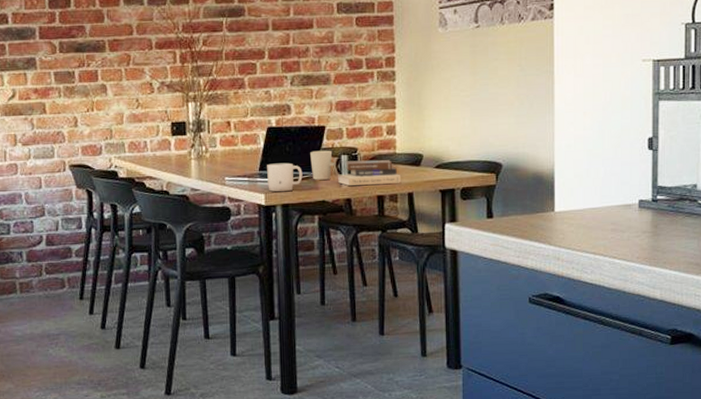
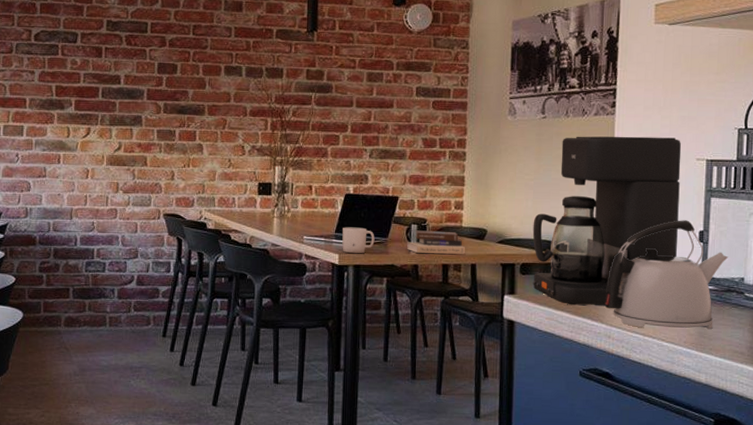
cup: present [310,150,337,181] -> none [383,218,407,247]
coffee maker: none [472,38,626,229] -> present [532,136,682,306]
kettle: none [552,127,680,246] -> present [604,220,729,330]

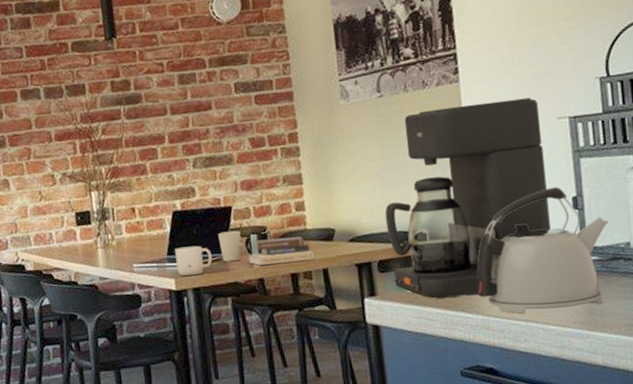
cup: none [383,218,407,247] -> present [218,230,246,262]

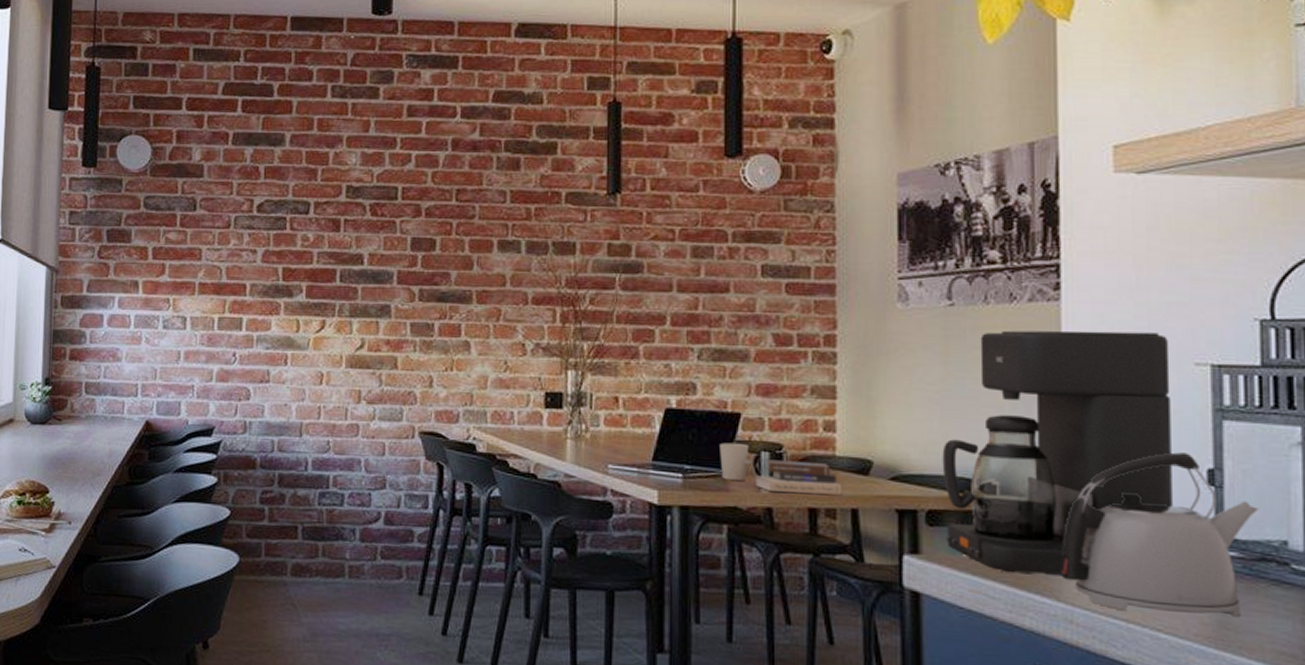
mug: present [175,245,213,276] -> none [662,453,709,491]

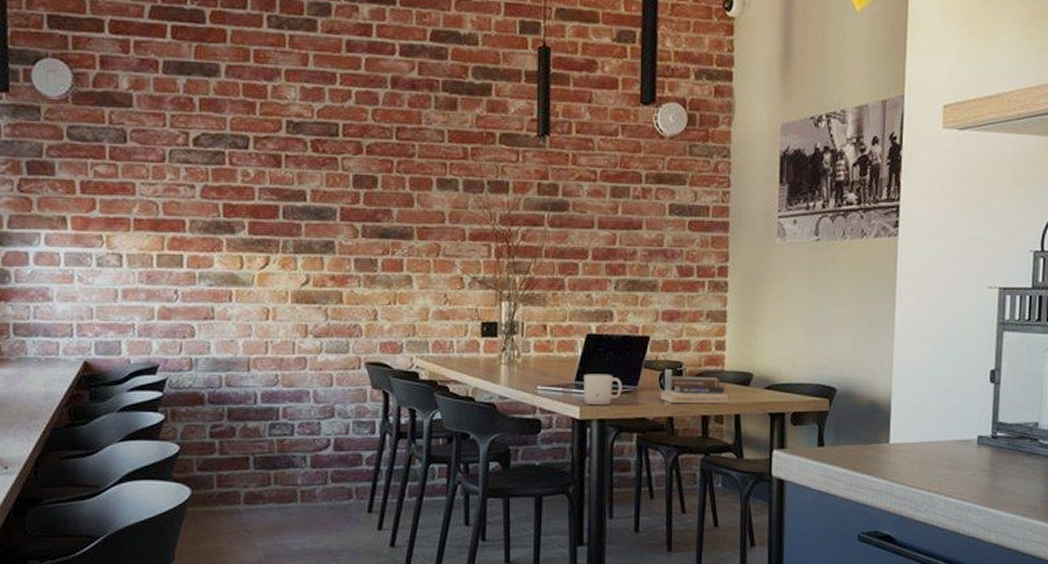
mug: none [662,453,709,491] -> present [583,373,622,406]
cup: present [720,442,754,482] -> none [631,362,660,396]
coffee maker: present [942,330,1172,575] -> none [805,261,972,460]
kettle: present [1060,452,1259,618] -> none [886,358,1022,482]

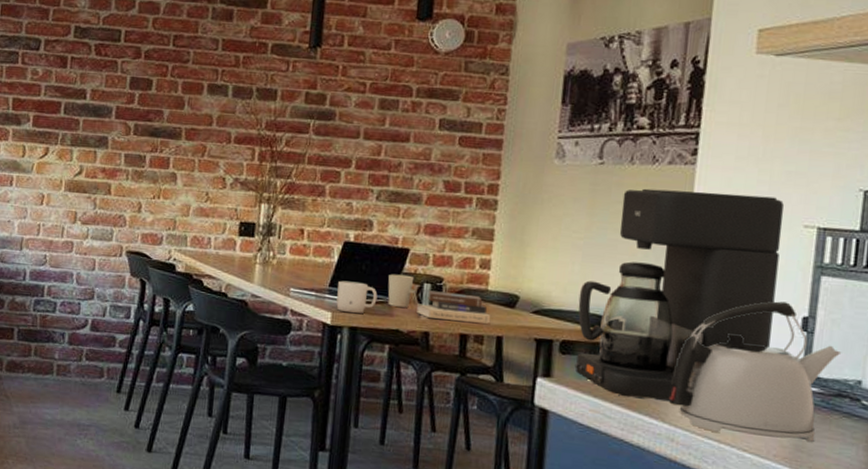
cup: none [631,362,660,396] -> present [387,273,417,308]
coffee maker: none [805,261,972,460] -> present [575,188,785,401]
kettle: none [886,358,1022,482] -> present [668,301,842,443]

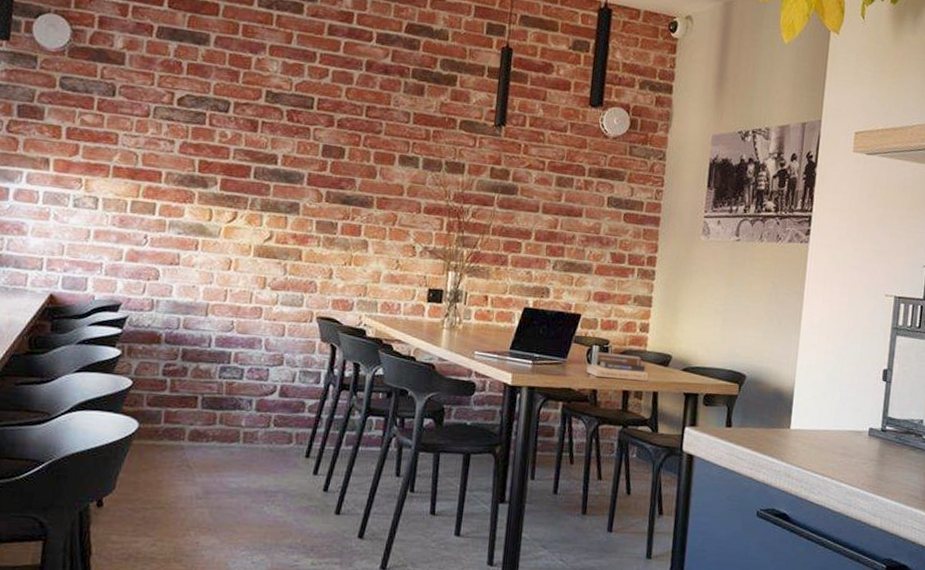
mug: present [336,280,378,314] -> none [516,343,553,375]
cup: present [387,273,417,308] -> none [561,337,587,368]
coffee maker: present [575,188,785,401] -> none [715,262,872,443]
kettle: present [668,301,842,443] -> none [786,357,910,472]

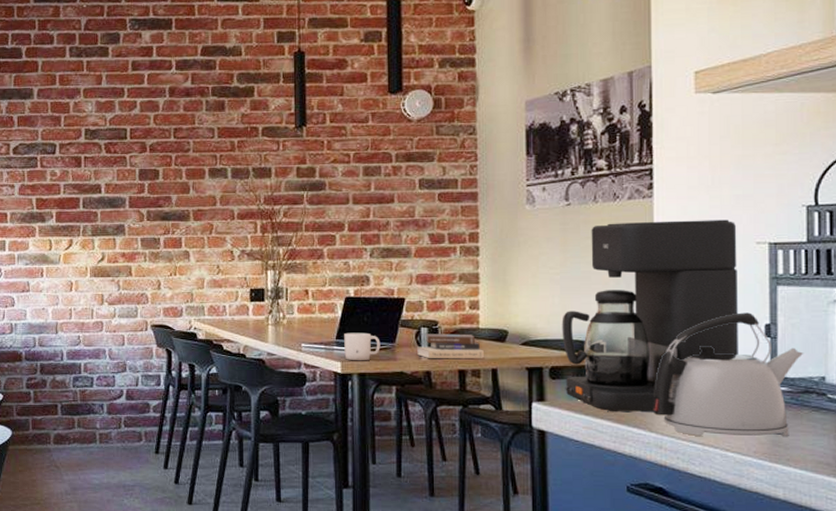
mug: none [516,343,553,375] -> present [344,332,381,361]
coffee maker: none [715,262,872,443] -> present [562,219,738,412]
kettle: none [786,357,910,472] -> present [652,312,804,437]

